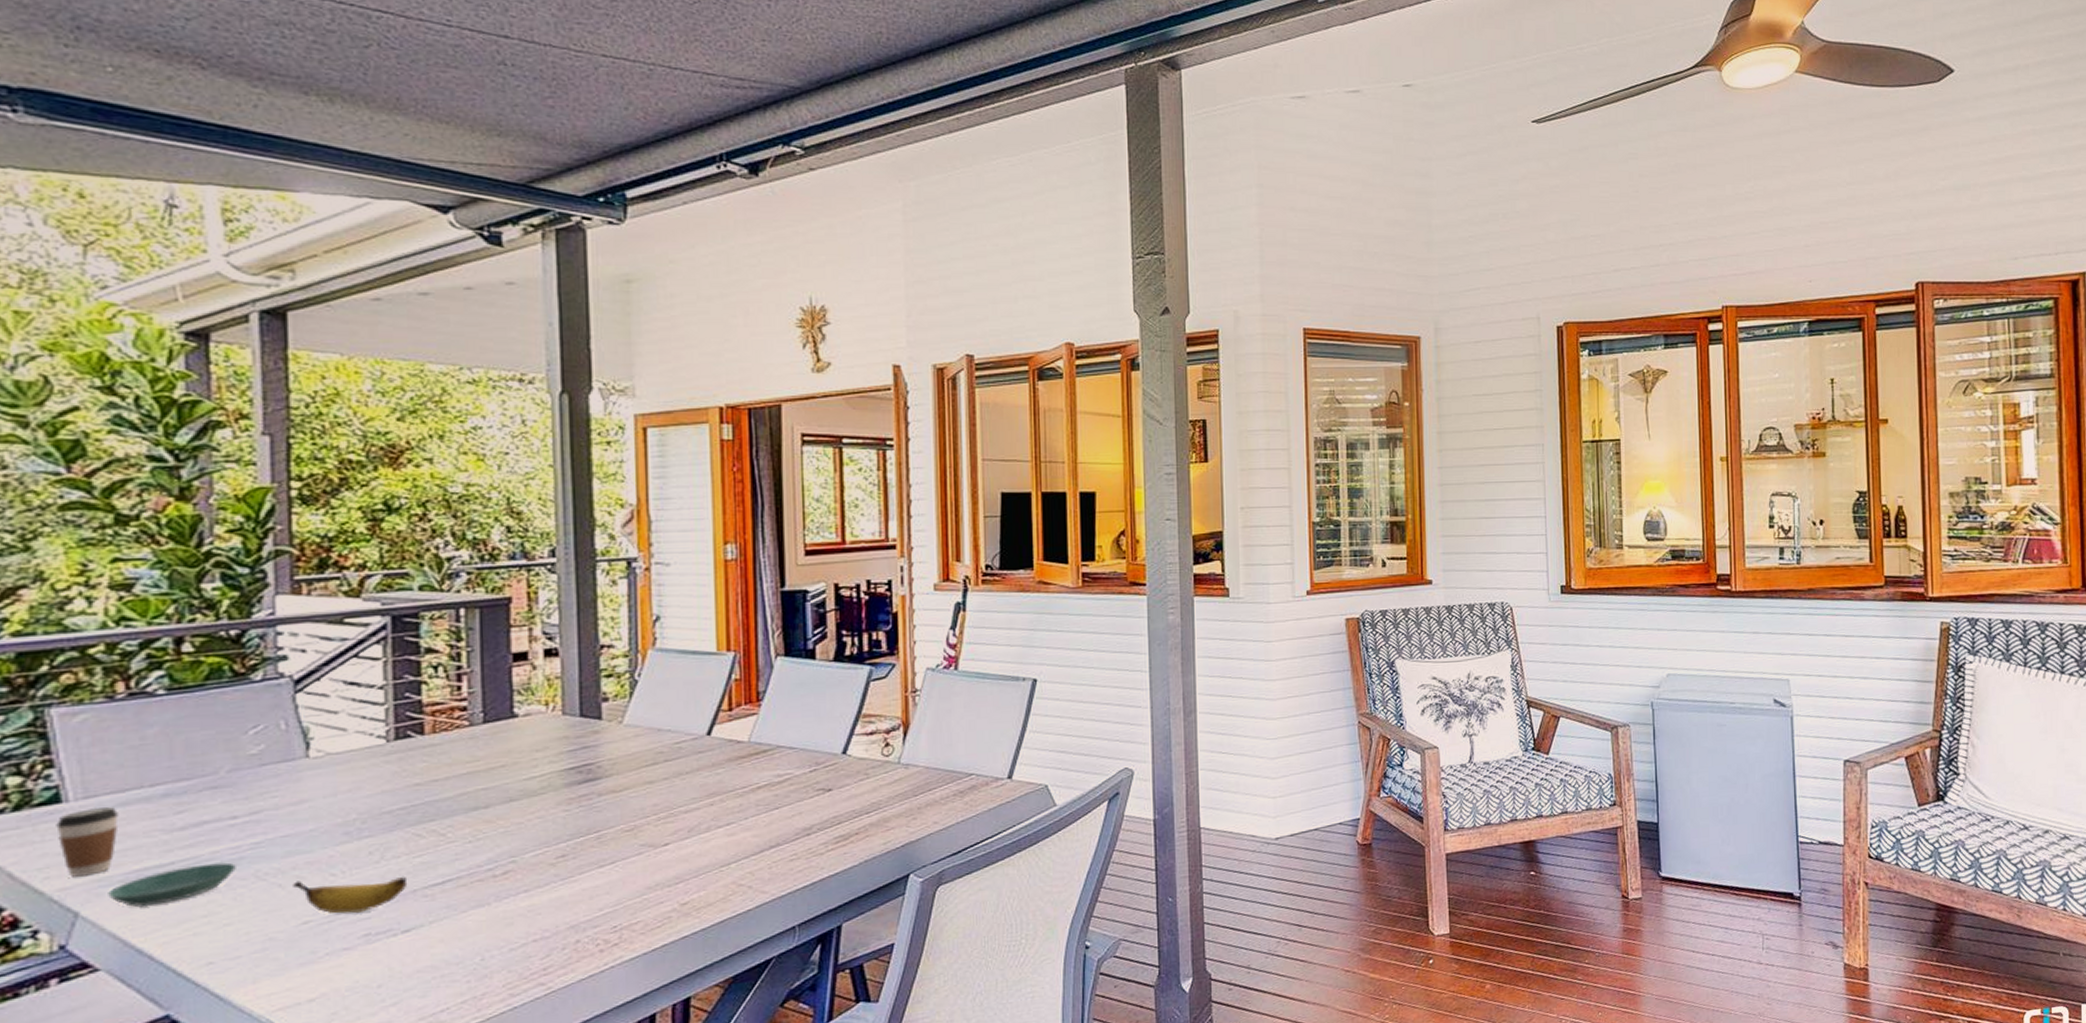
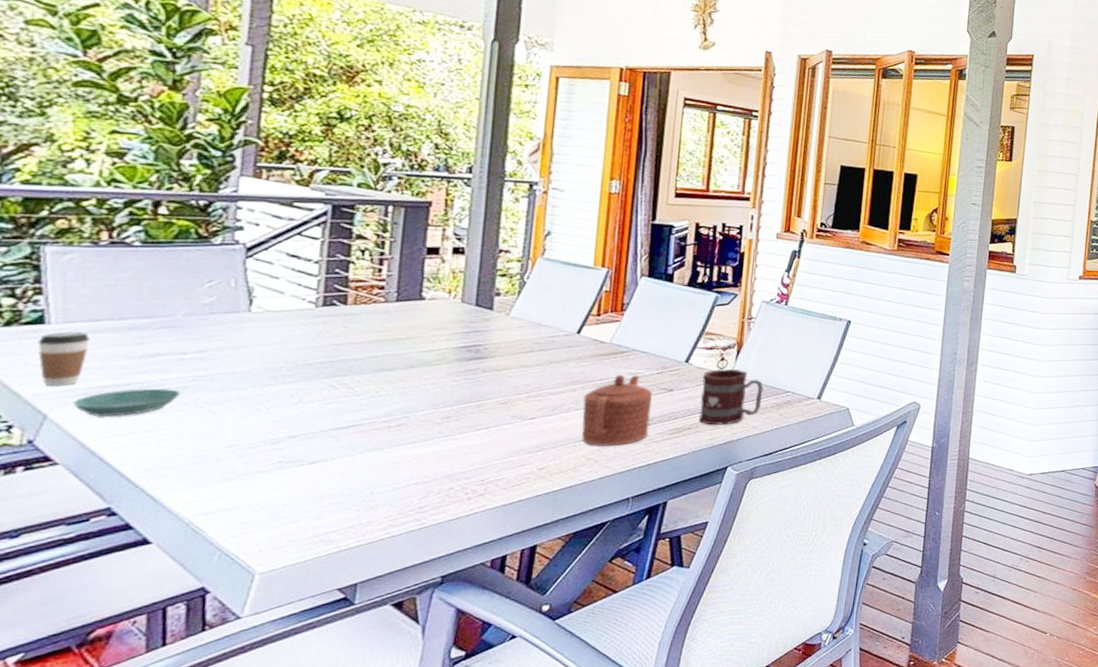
banana: present [293,877,408,914] -> none [224,411,319,443]
teapot: none [725,776,809,869] -> present [581,374,653,447]
mug: none [866,755,941,826] -> present [699,369,764,425]

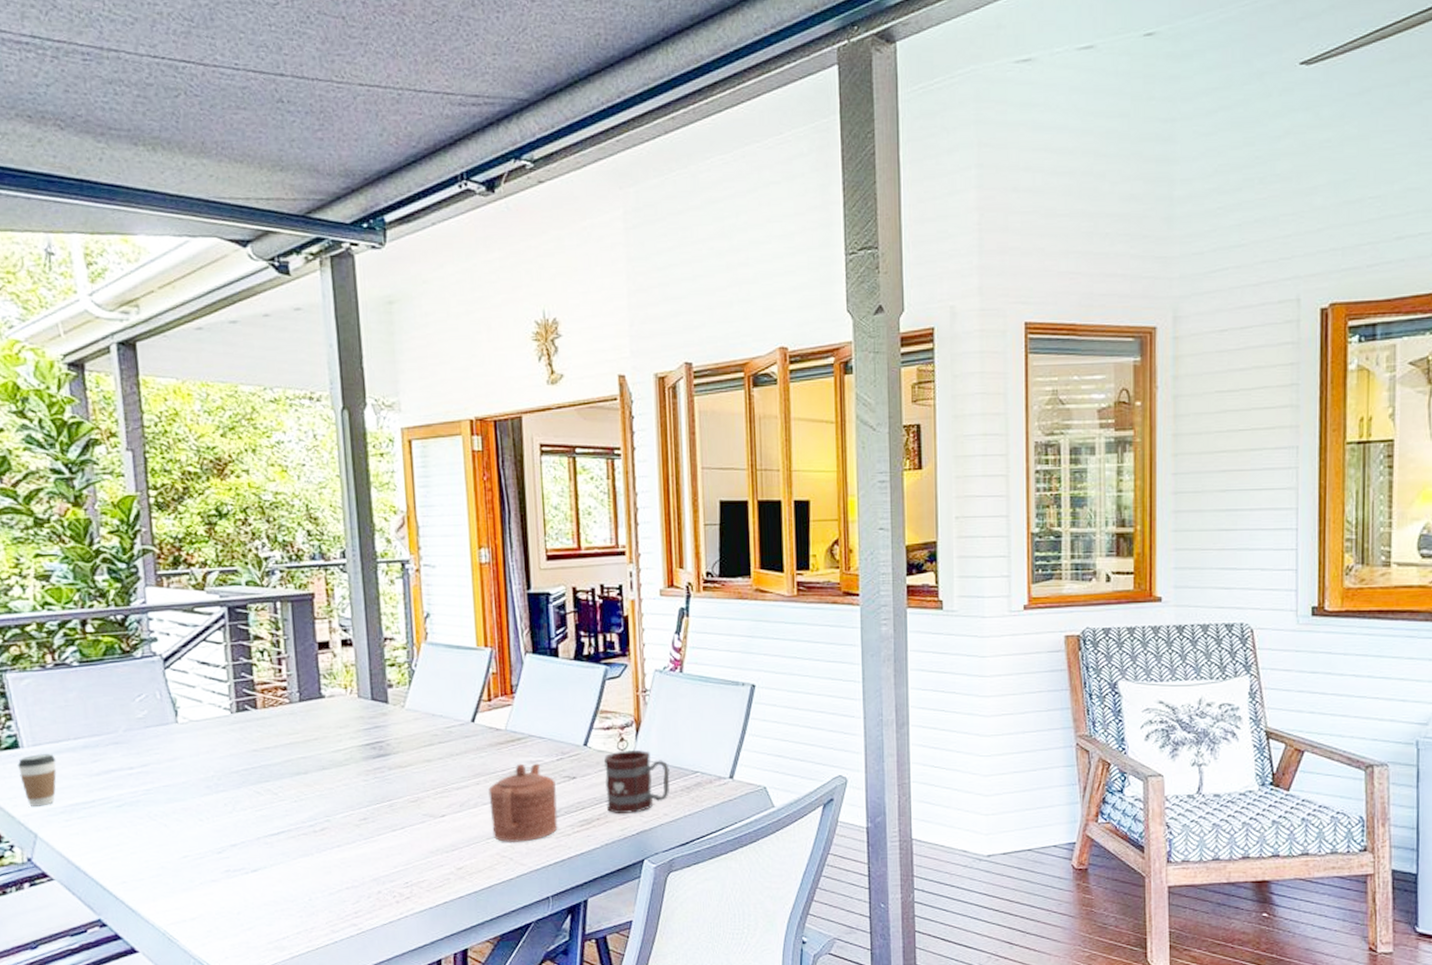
saucer: present [73,388,180,418] -> none [54,804,135,834]

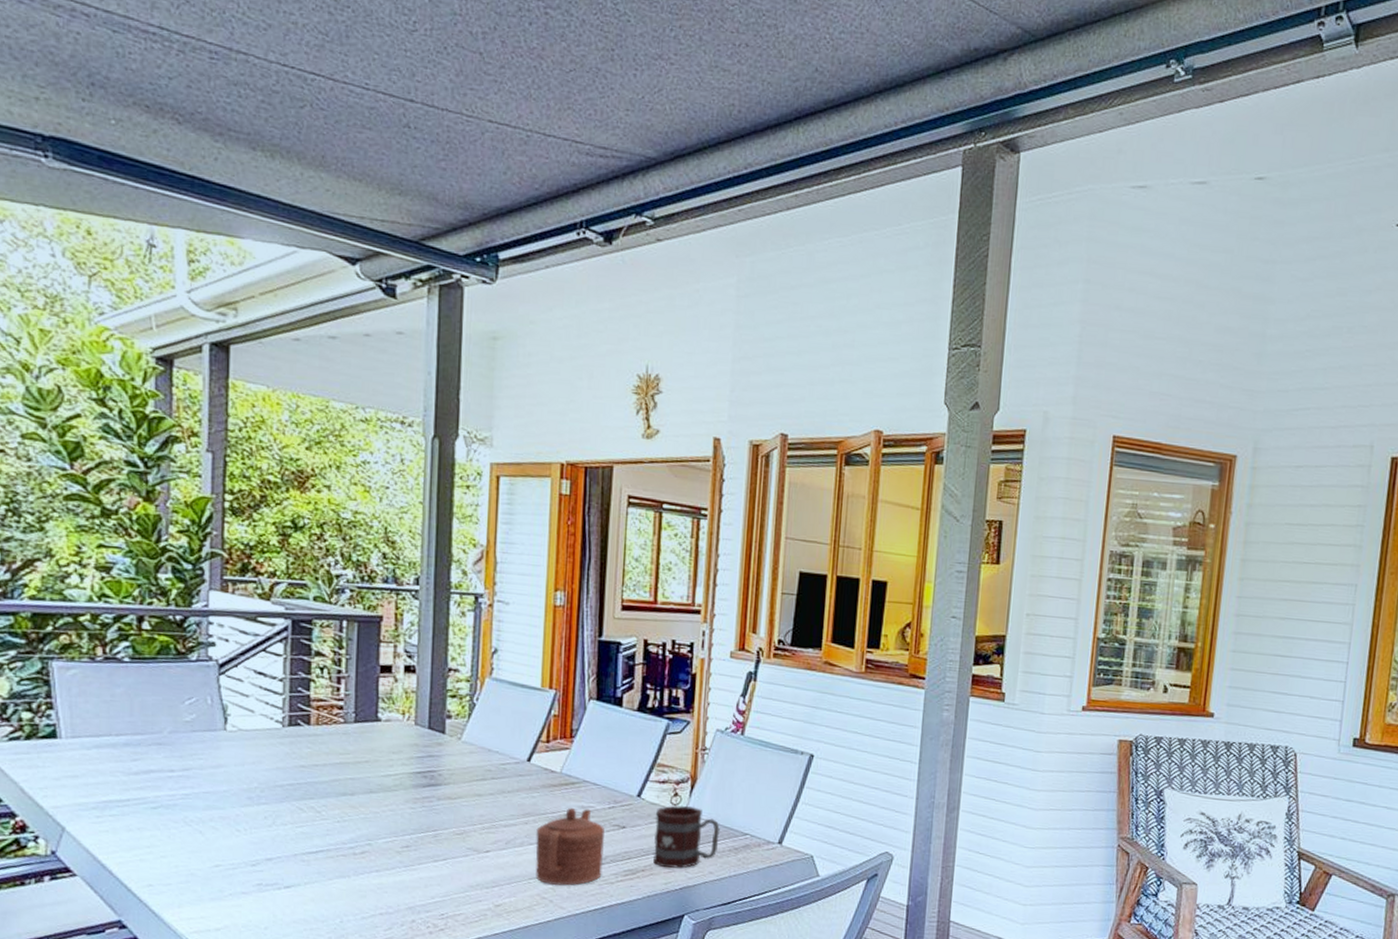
coffee cup: present [17,753,57,806] -> none [53,745,94,800]

